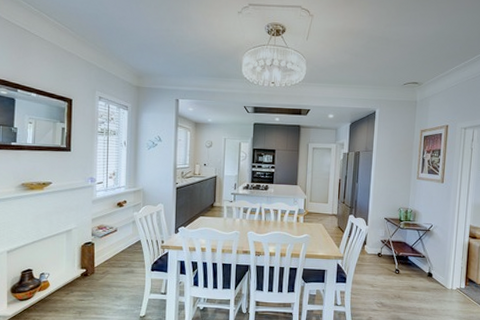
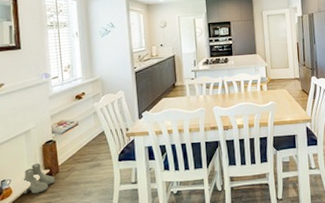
boots: none [58,262,90,290] -> present [21,163,55,195]

